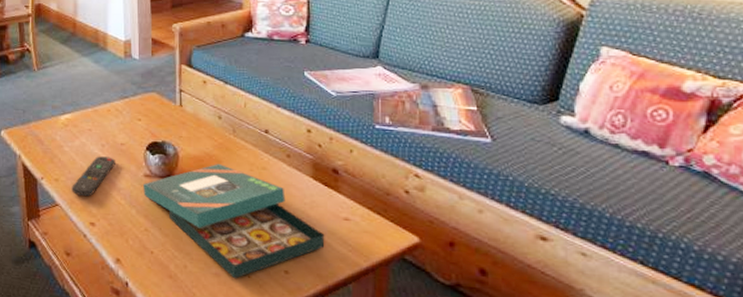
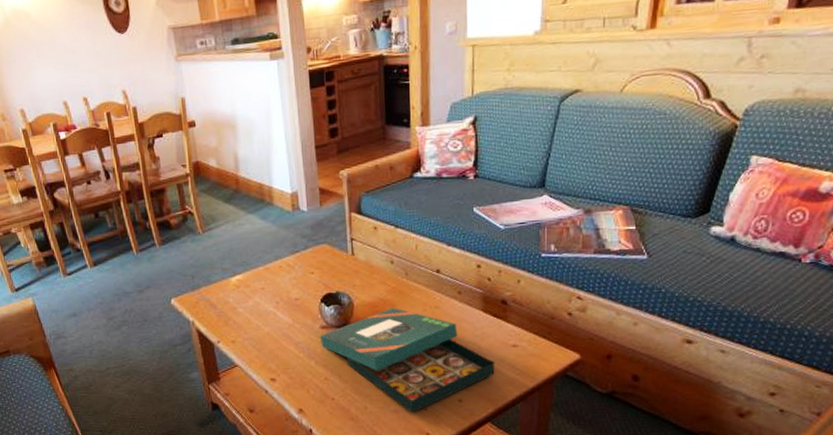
remote control: present [72,156,115,197] -> none [249,313,291,355]

